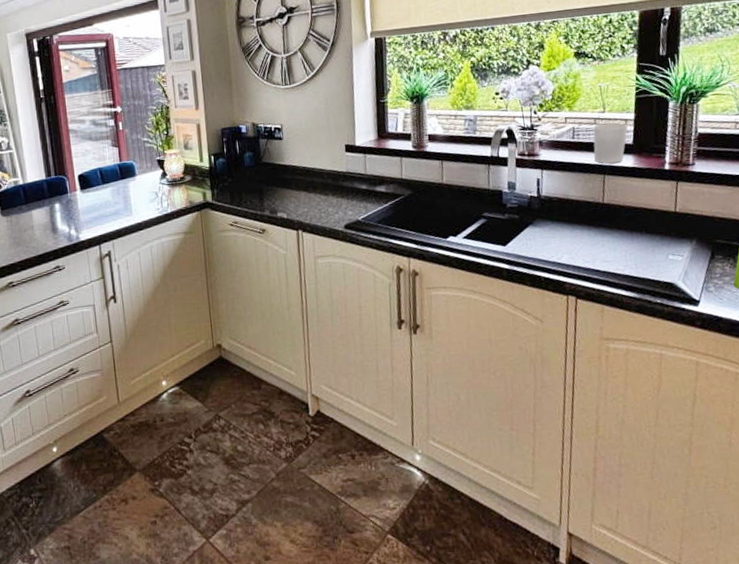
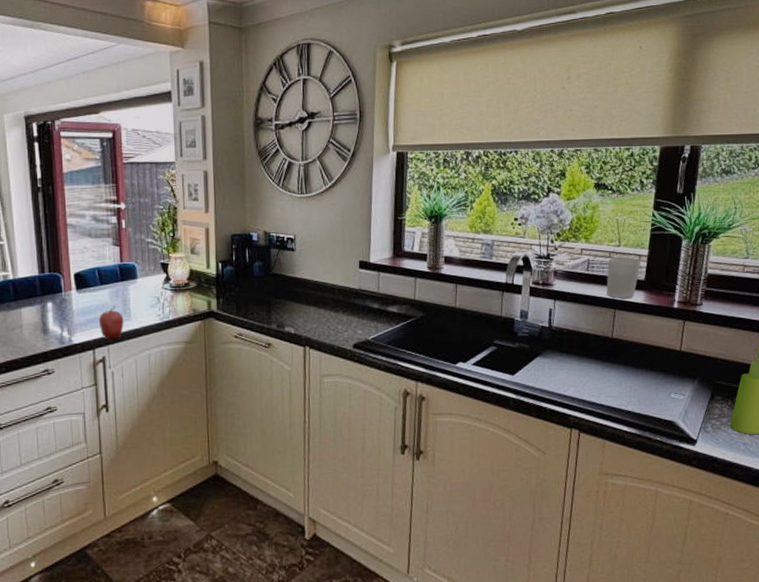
fruit: none [102,203,126,234] -> present [98,307,124,339]

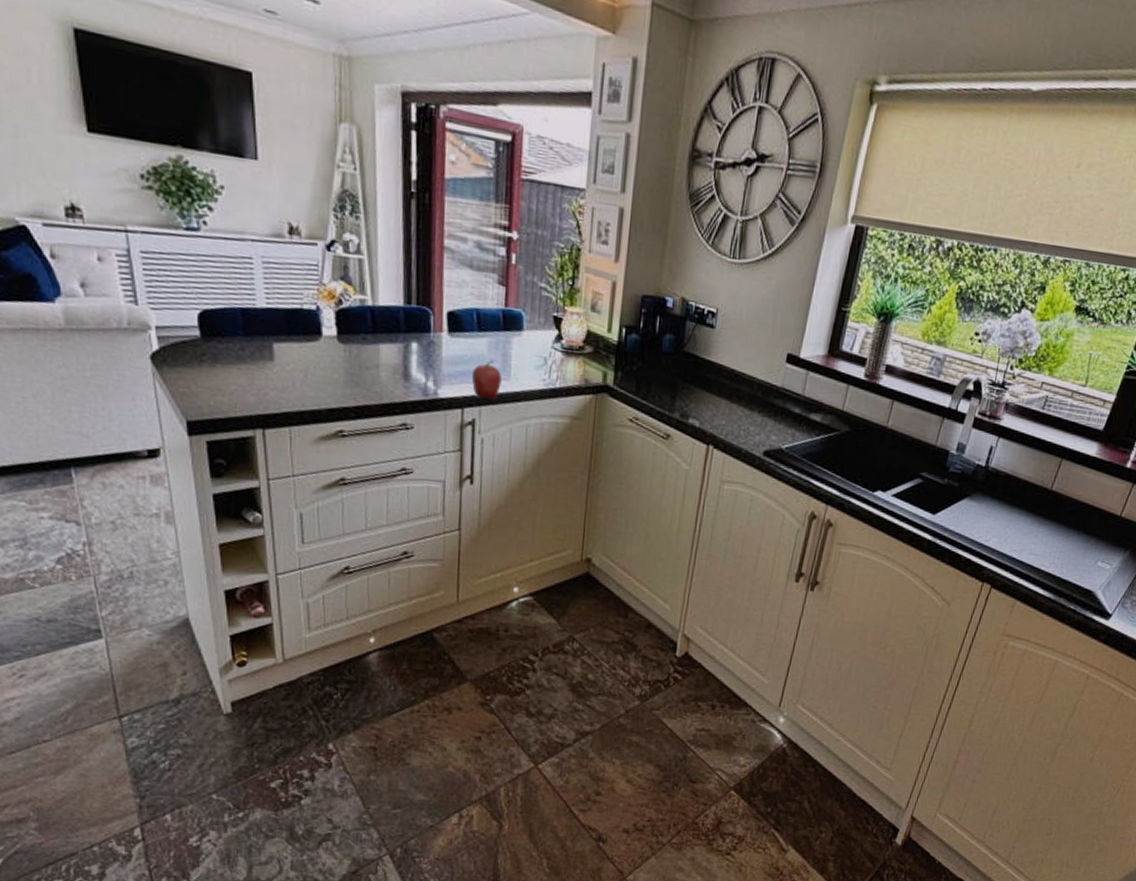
candle holder: present [606,257,642,299] -> none [1057,399,1105,449]

